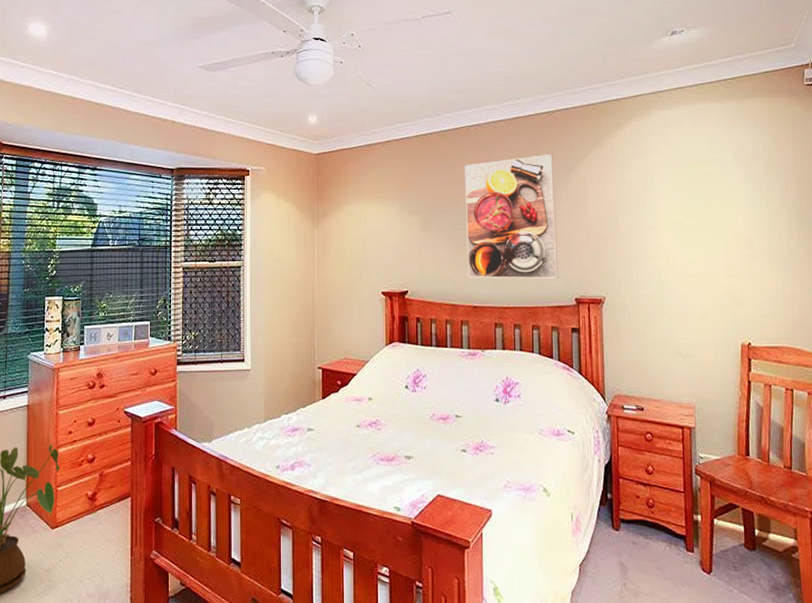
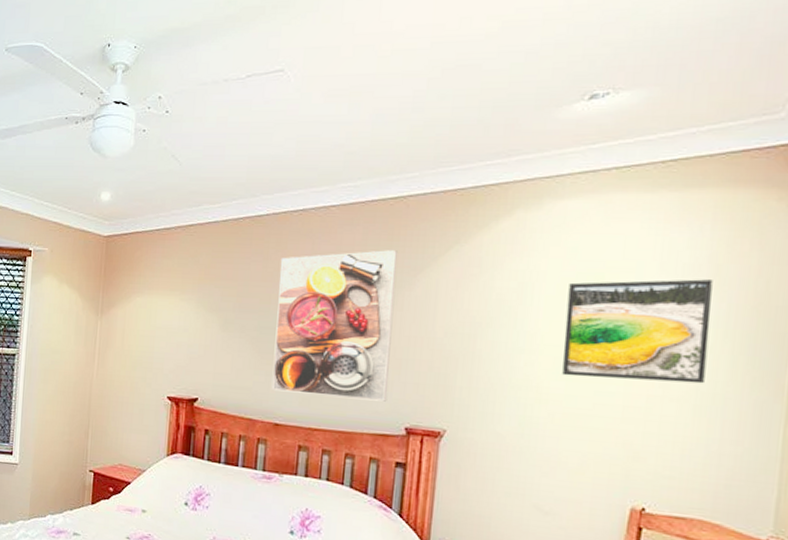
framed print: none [677,165,774,245] -> present [562,279,713,384]

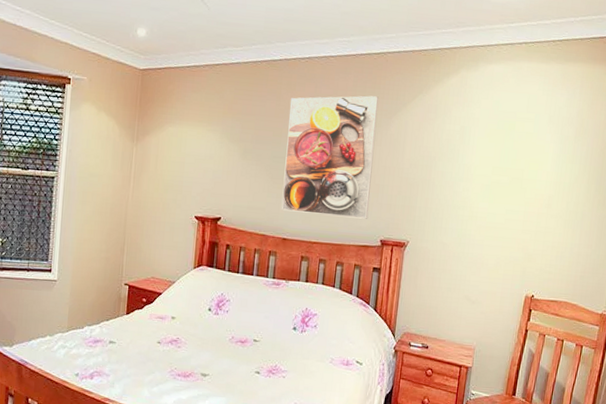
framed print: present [562,279,713,384] -> none [487,128,579,205]

